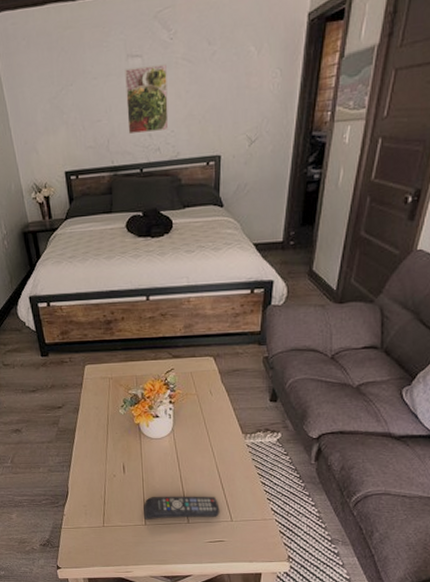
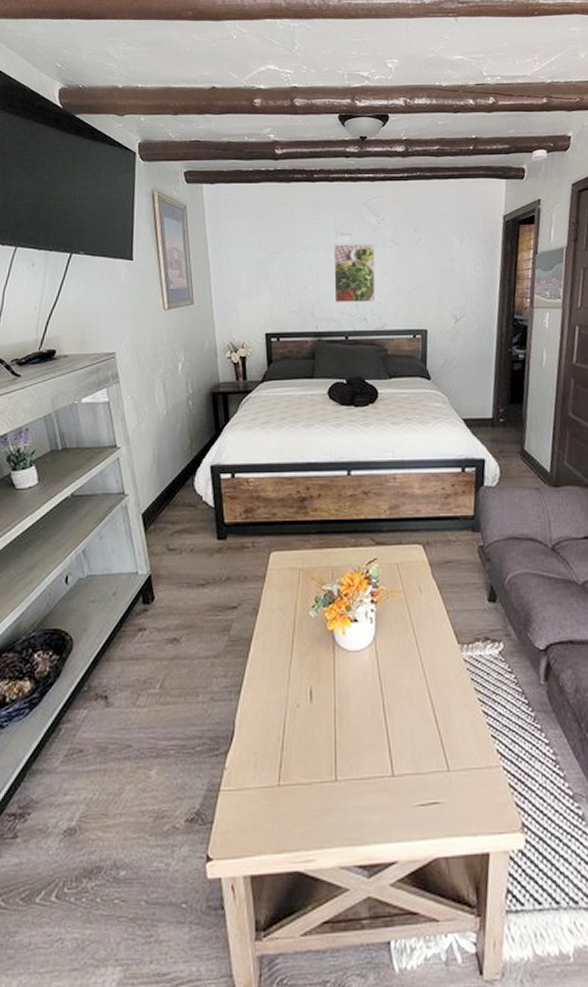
remote control: present [143,496,220,520] -> none [335,733,433,773]

